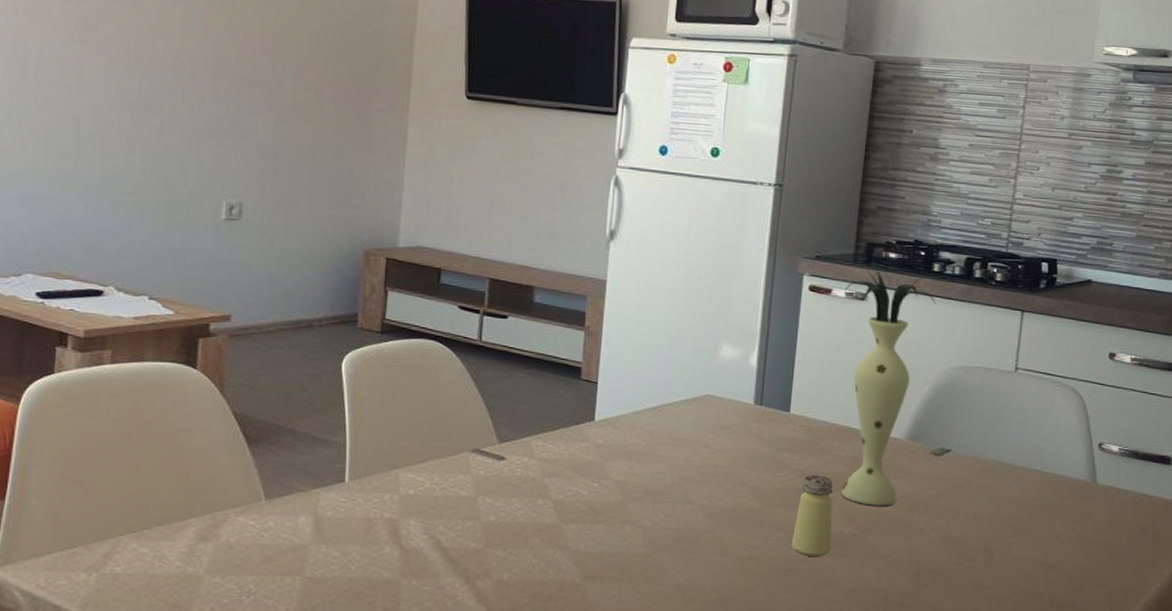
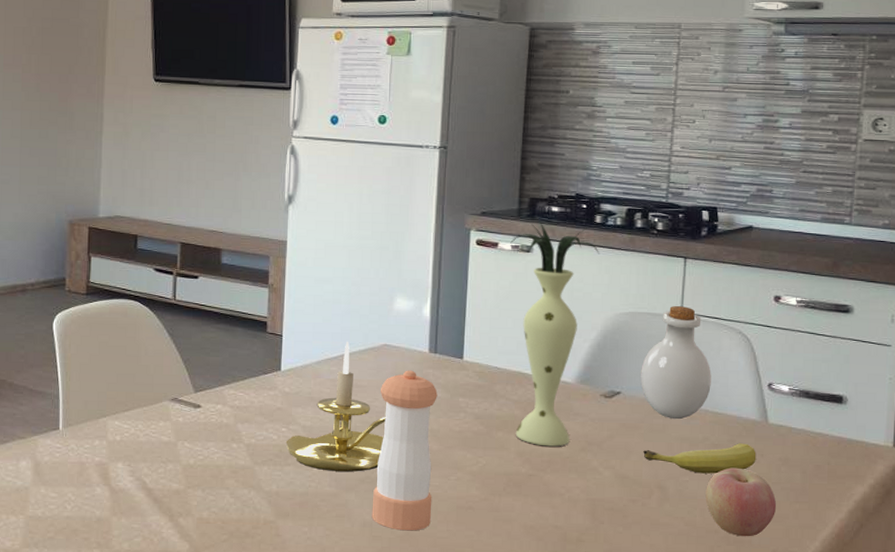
candle holder: none [596,391,706,531] -> present [285,342,386,472]
pepper shaker: none [686,423,761,594] -> present [372,370,438,531]
saltshaker: present [791,474,834,557] -> none [470,417,508,495]
fruit: none [970,504,1084,536] -> present [643,443,756,474]
bottle: none [971,361,1043,479] -> present [640,306,711,420]
apple: none [1031,529,1101,601] -> present [705,467,777,537]

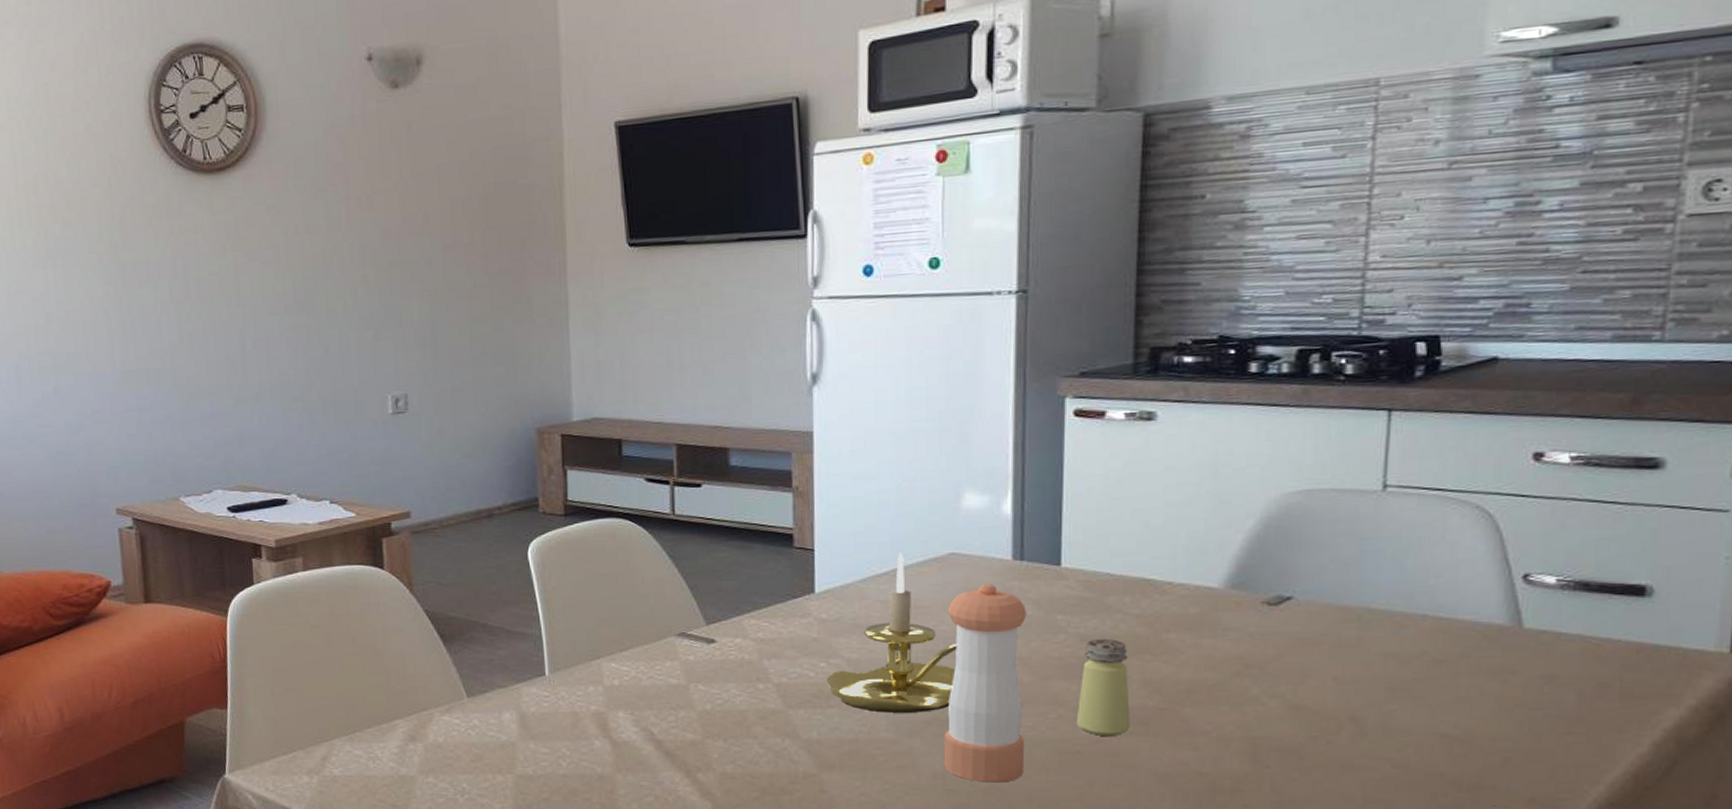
saltshaker: none [470,417,508,495] -> present [1076,638,1130,736]
vase: present [510,222,600,447] -> none [1123,378,1258,672]
bottle: present [640,306,711,420] -> none [1322,476,1432,630]
fruit: present [643,443,756,474] -> none [1327,657,1504,699]
apple: present [705,467,777,537] -> none [1423,690,1536,781]

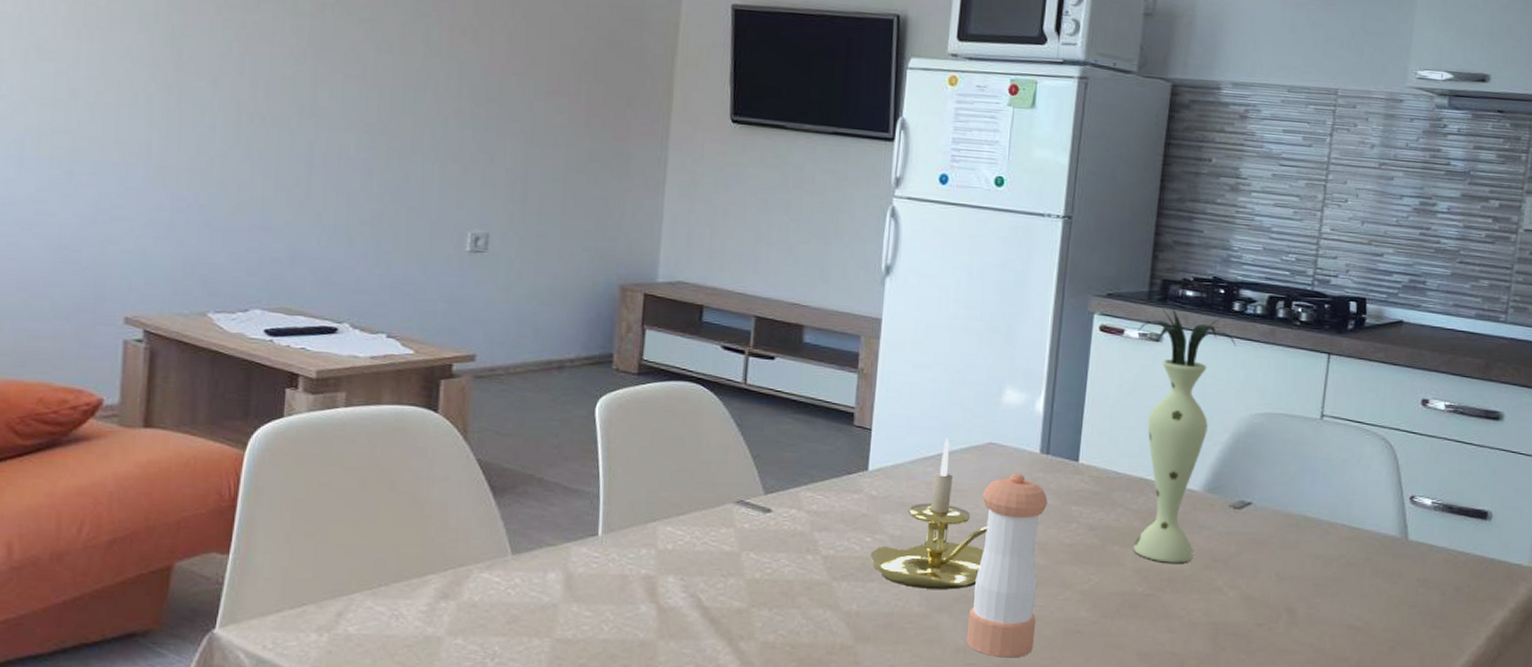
saltshaker: present [1076,638,1130,736] -> none [1079,529,1125,617]
vase: none [1123,378,1258,672] -> present [1133,307,1237,563]

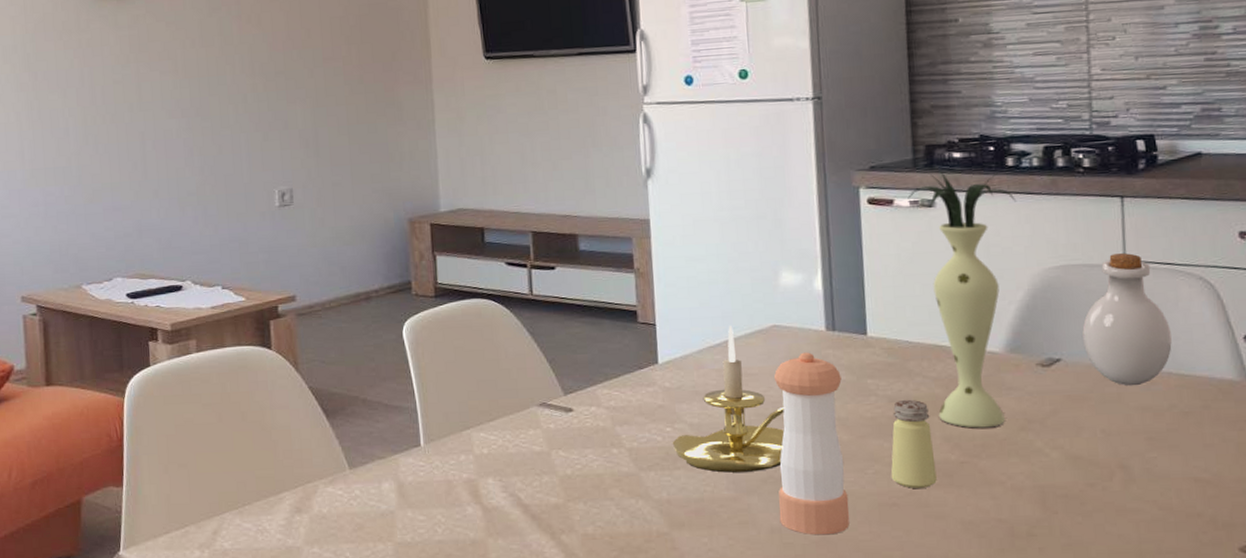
saltshaker: none [1079,529,1125,617] -> present [890,399,937,488]
bottle: none [1273,407,1351,535] -> present [1082,253,1172,386]

